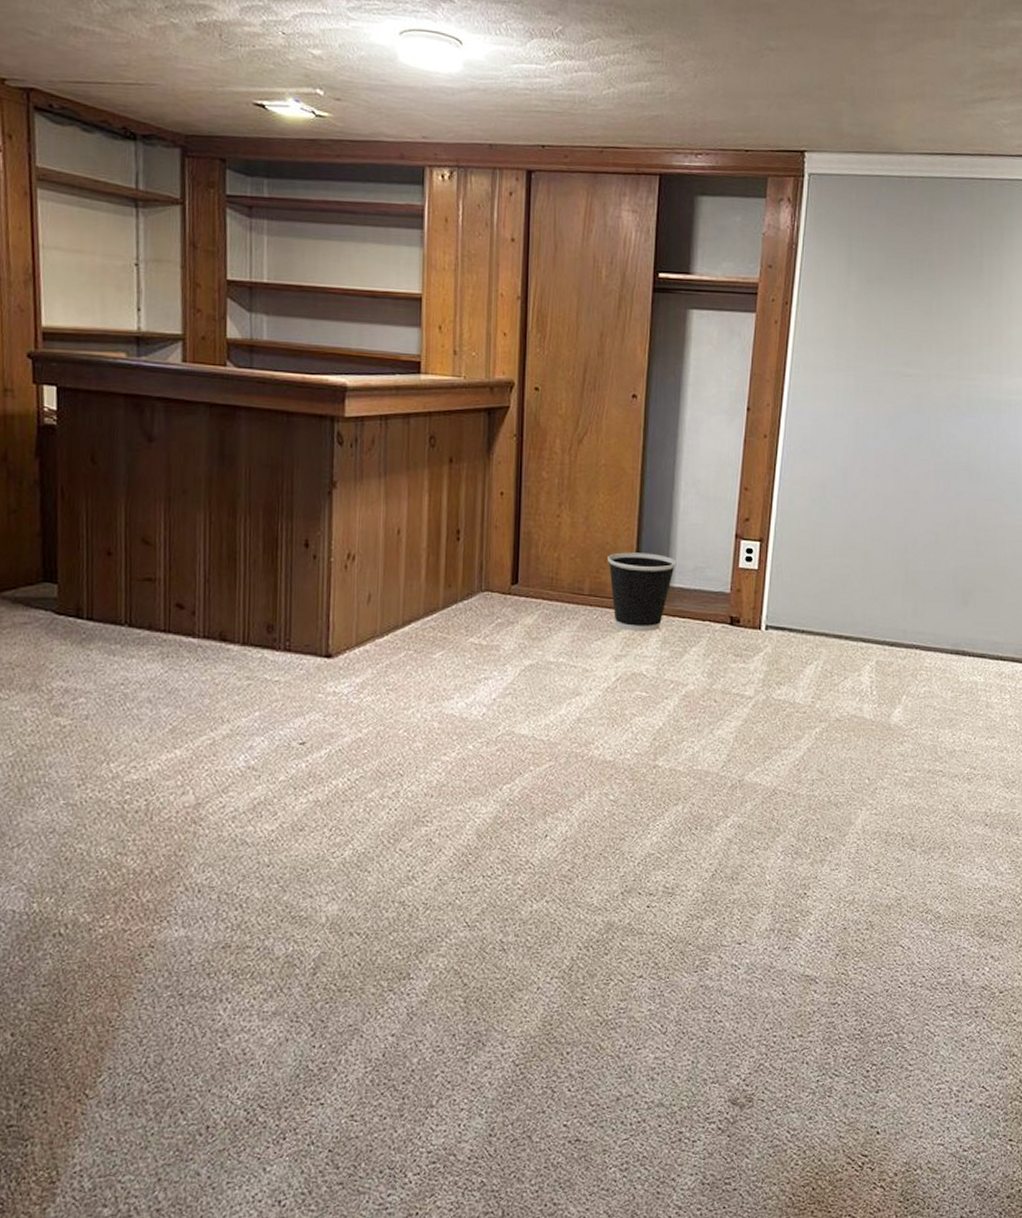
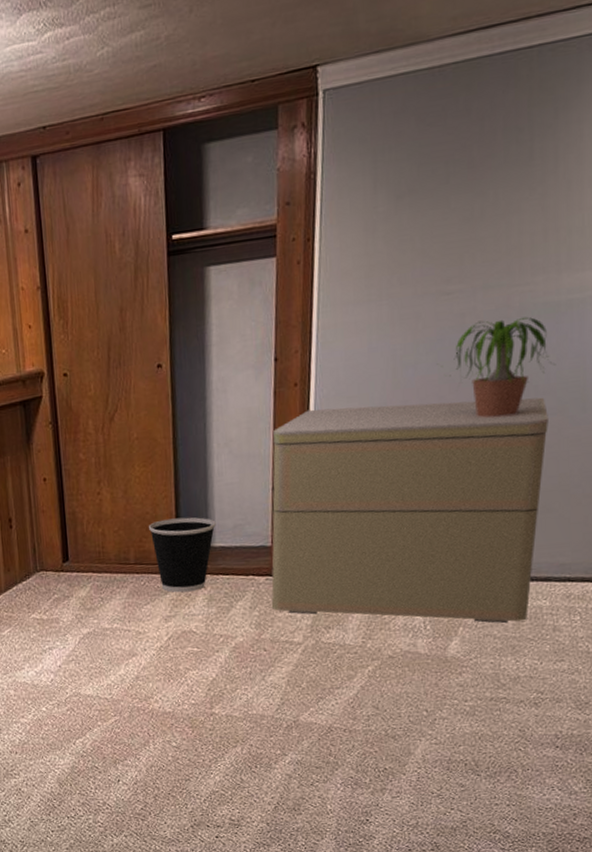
nightstand: none [725,462,988,696] -> present [271,397,548,624]
potted plant: none [897,405,996,497] -> present [441,316,556,418]

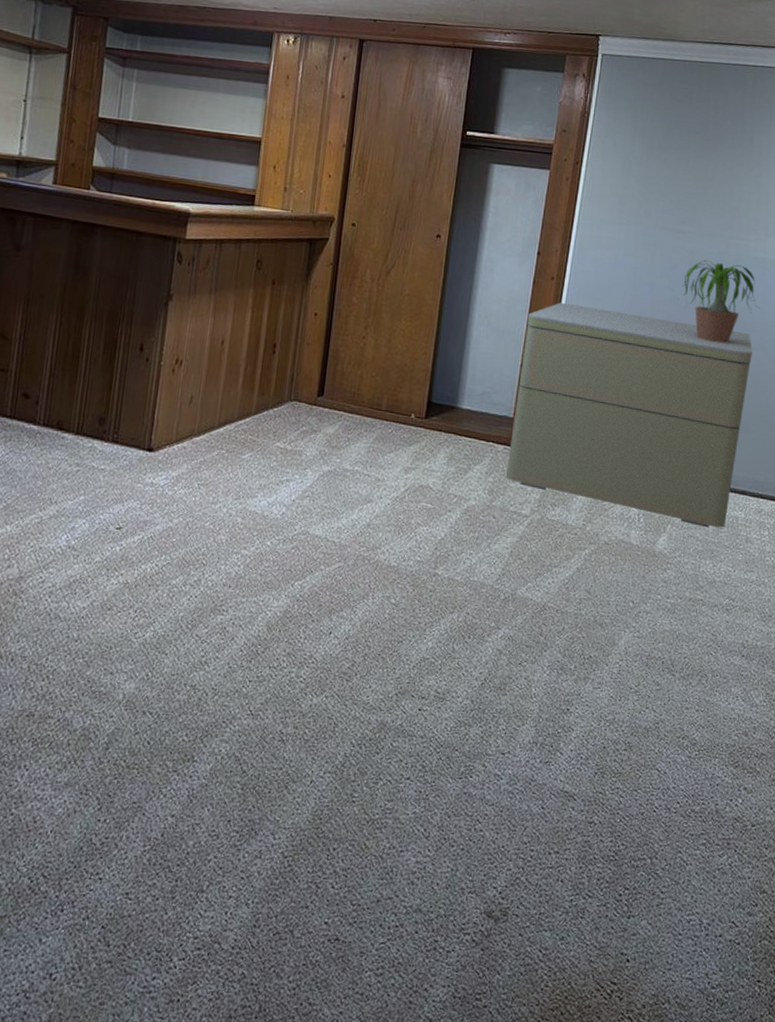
wastebasket: present [149,517,216,593] -> none [405,374,467,448]

